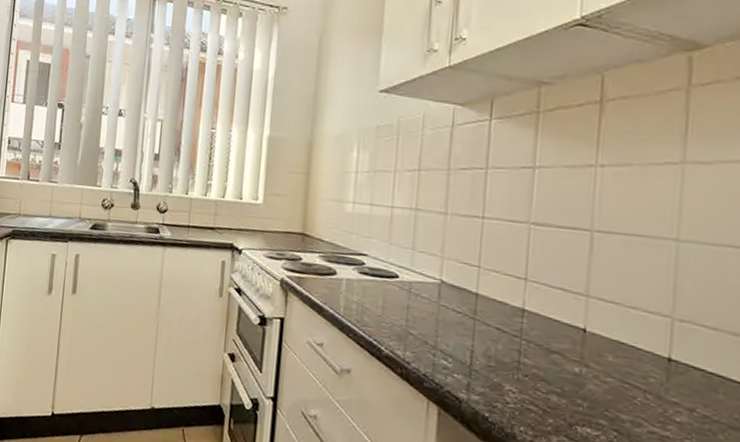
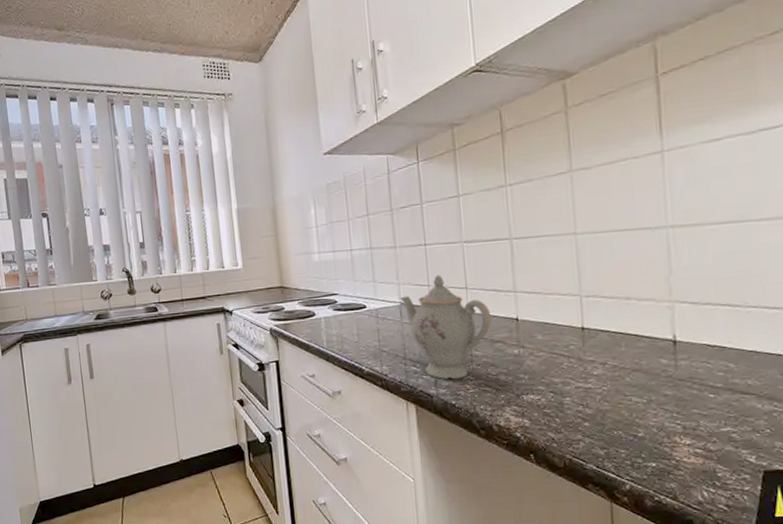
teapot: none [440,256,552,388] -> present [399,275,491,380]

